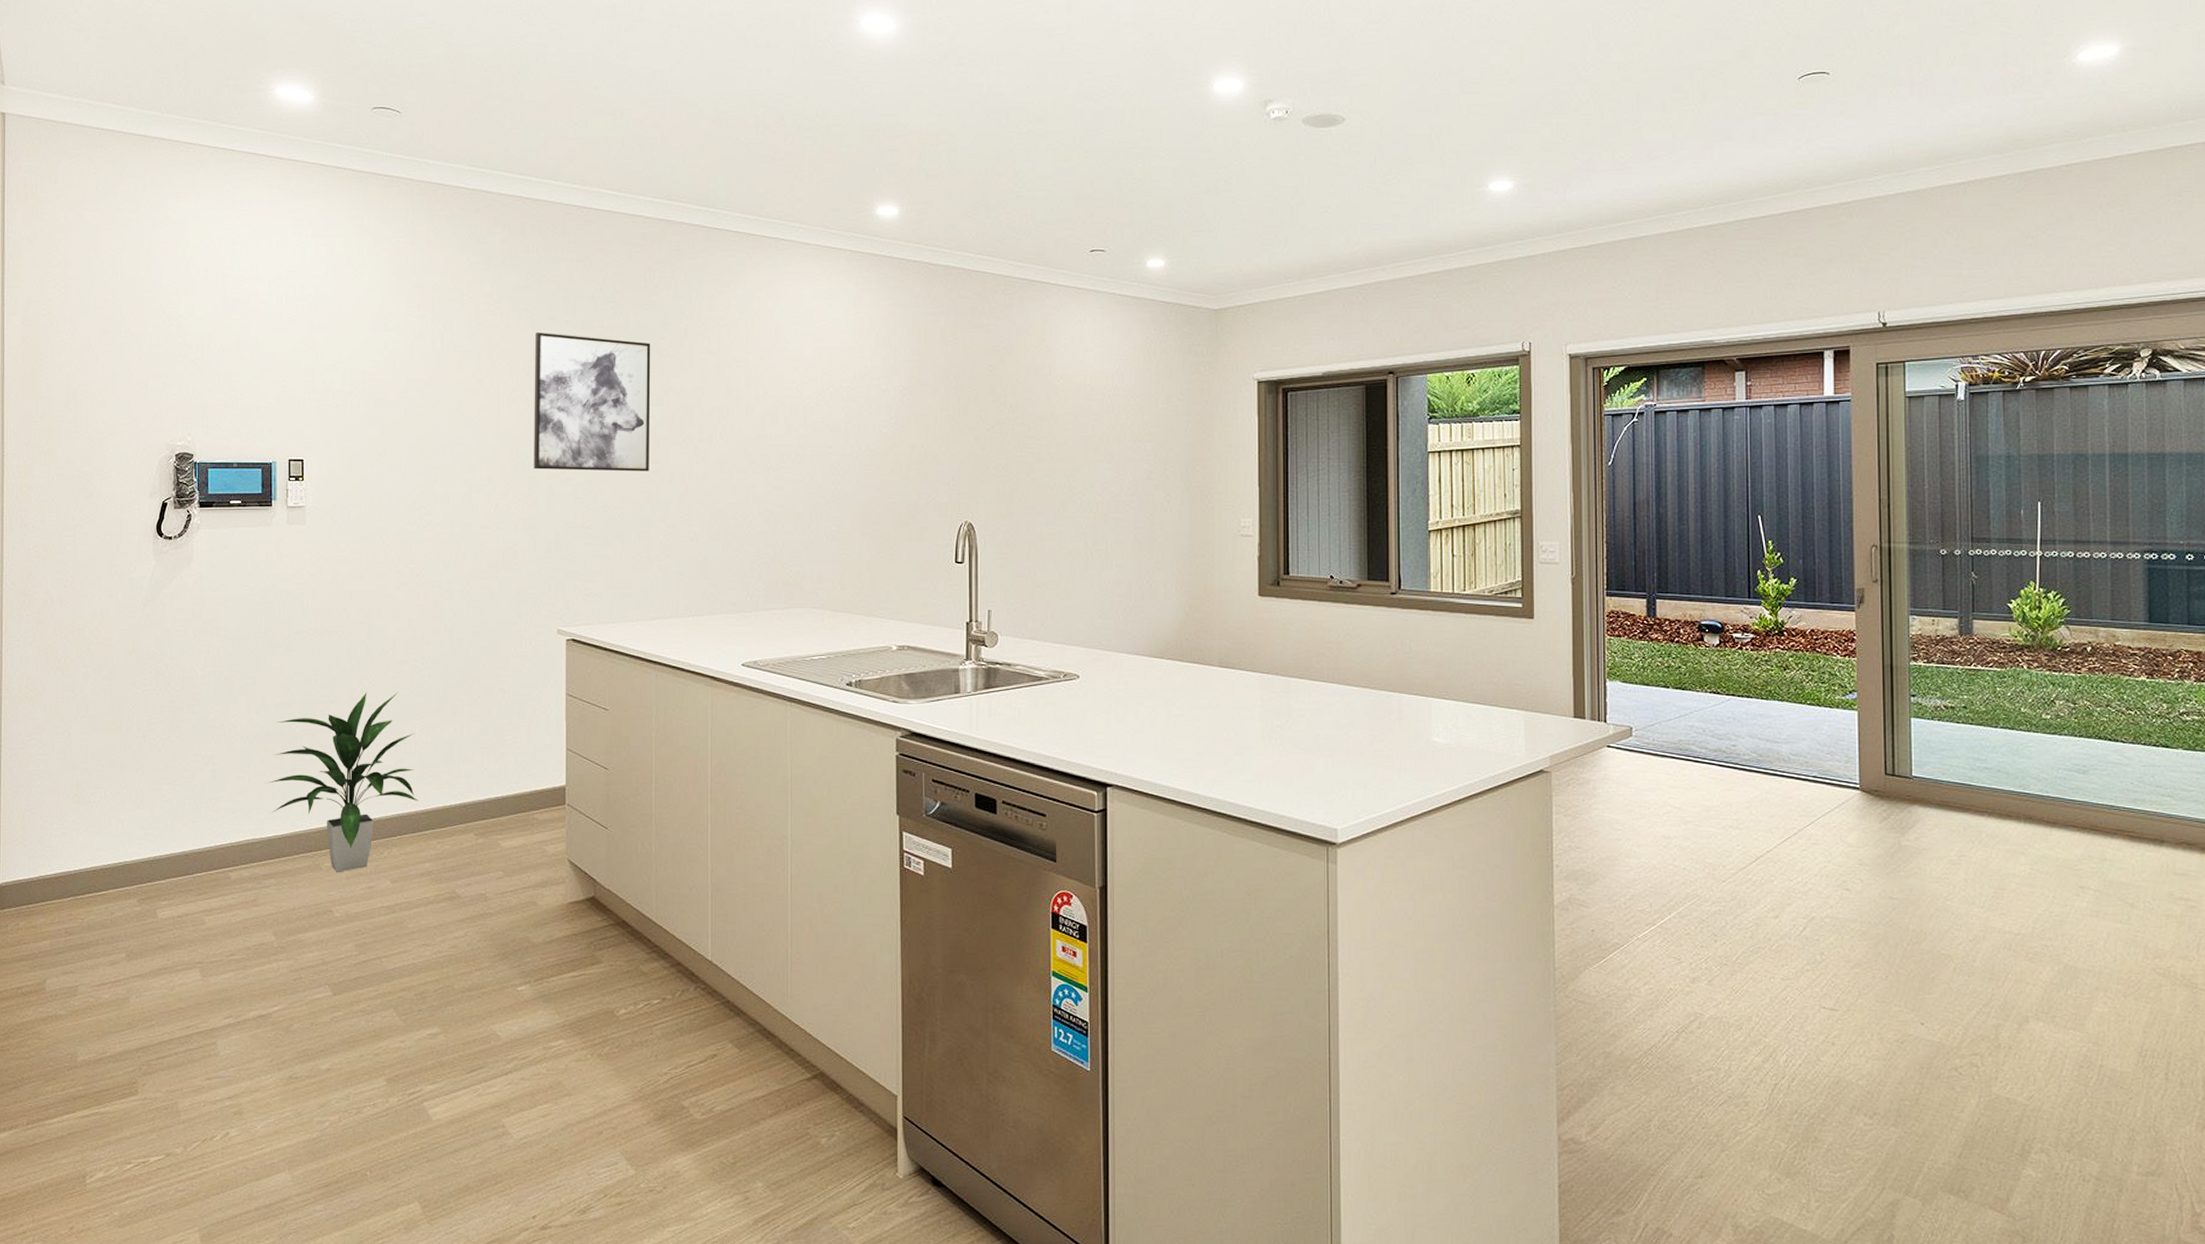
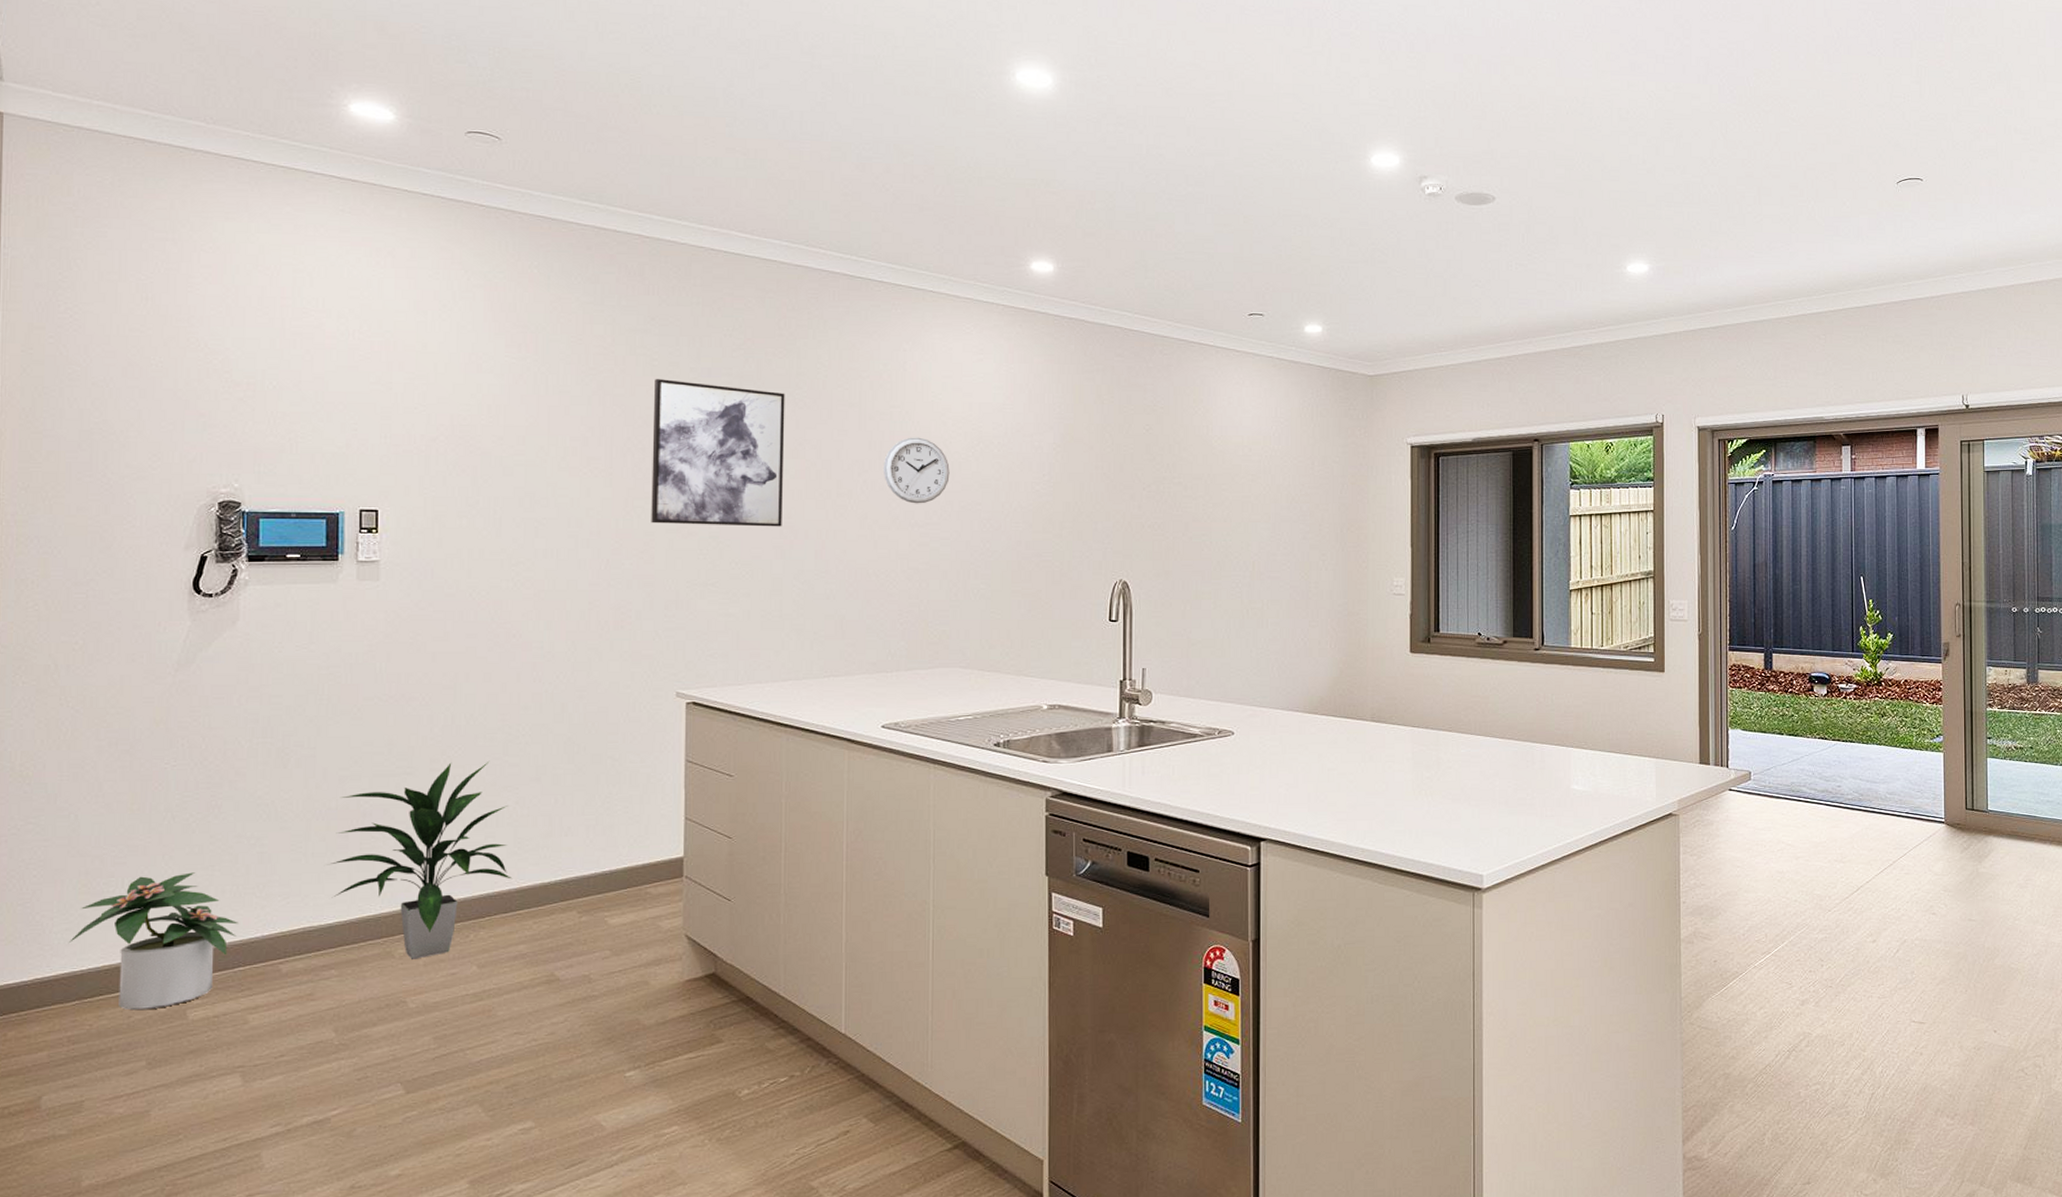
potted plant: none [65,786,196,908] -> present [69,872,238,1010]
wall clock: none [740,383,802,448] -> present [883,437,950,504]

